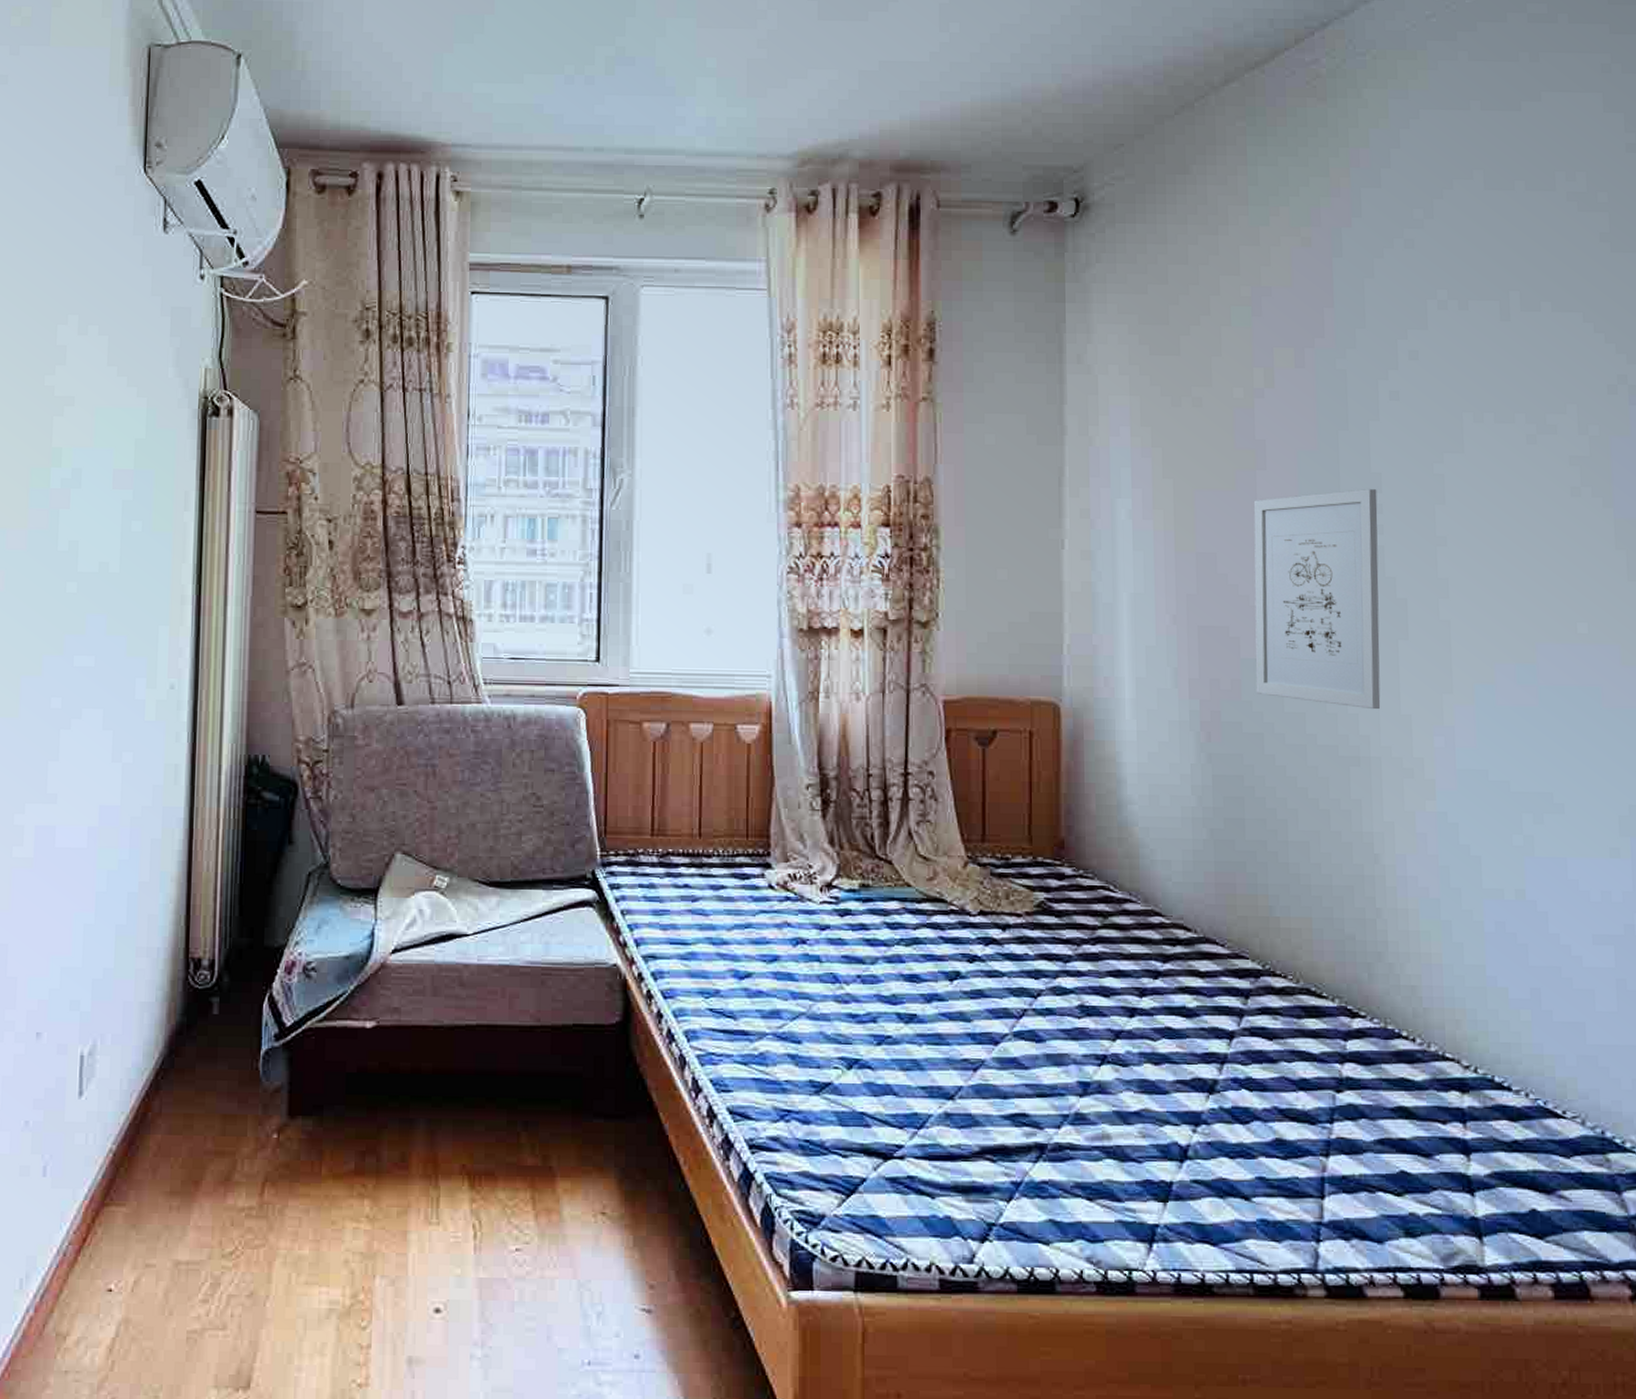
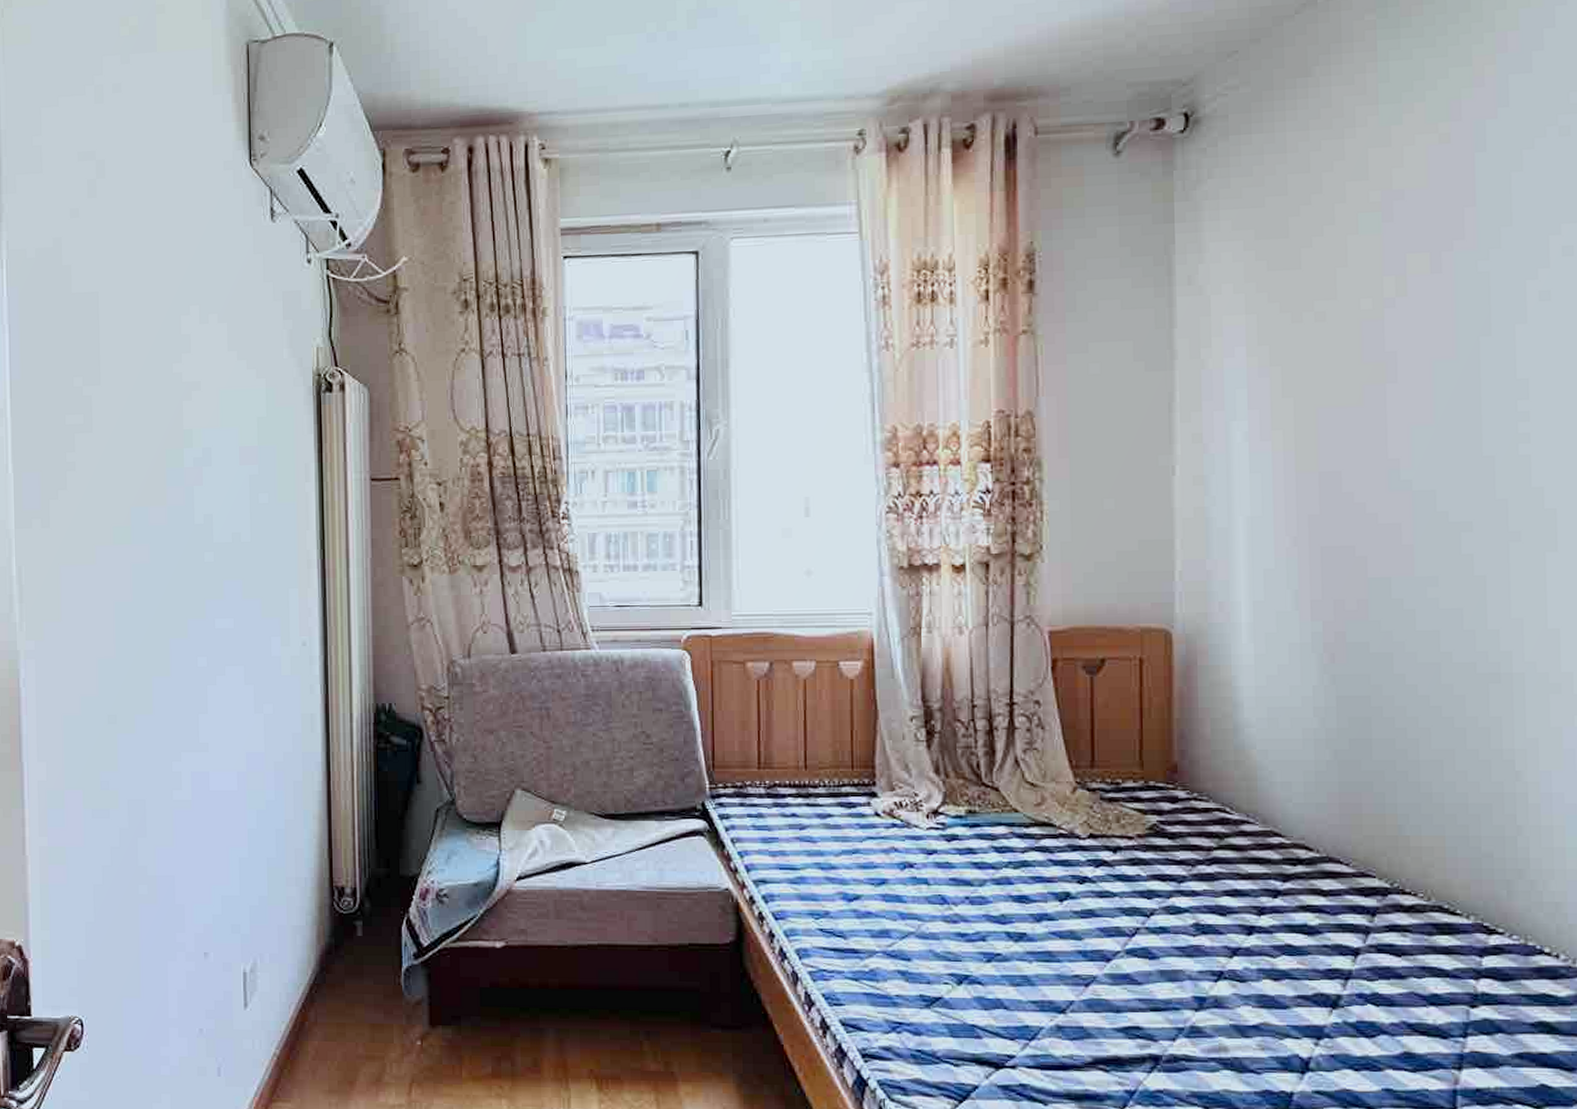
wall art: present [1253,489,1381,710] -> none [1383,396,1525,625]

